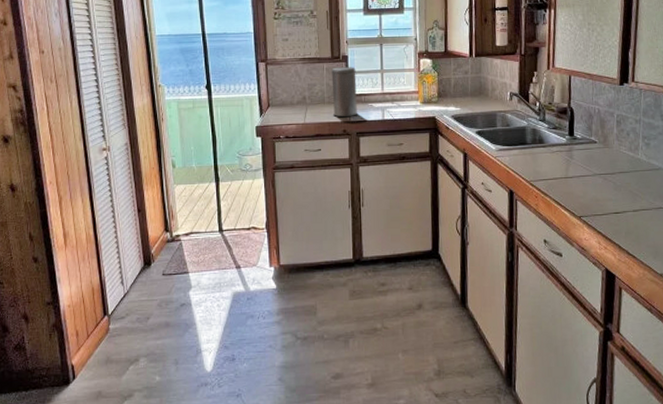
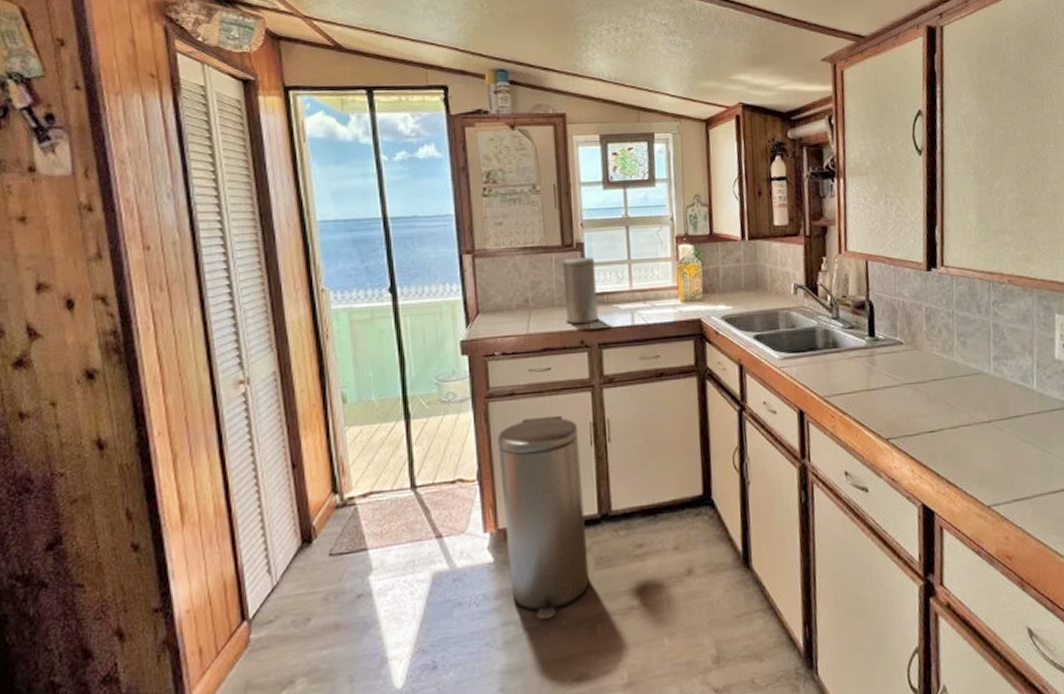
pedal bin: none [281,185,345,332] -> present [498,416,589,619]

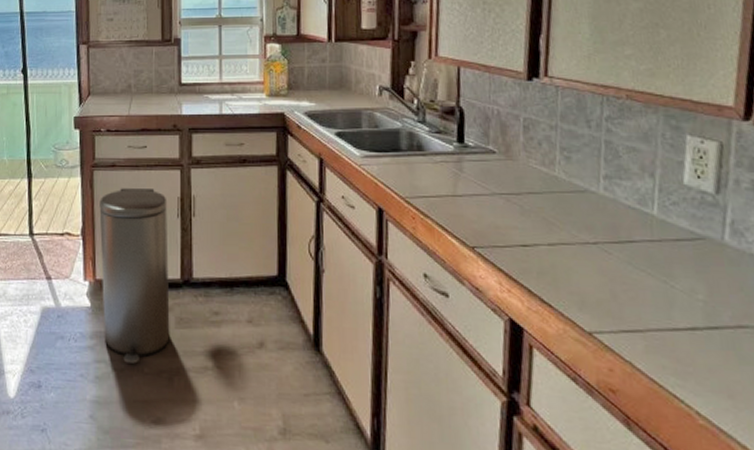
canister: present [562,257,600,325] -> none [161,51,191,110]

